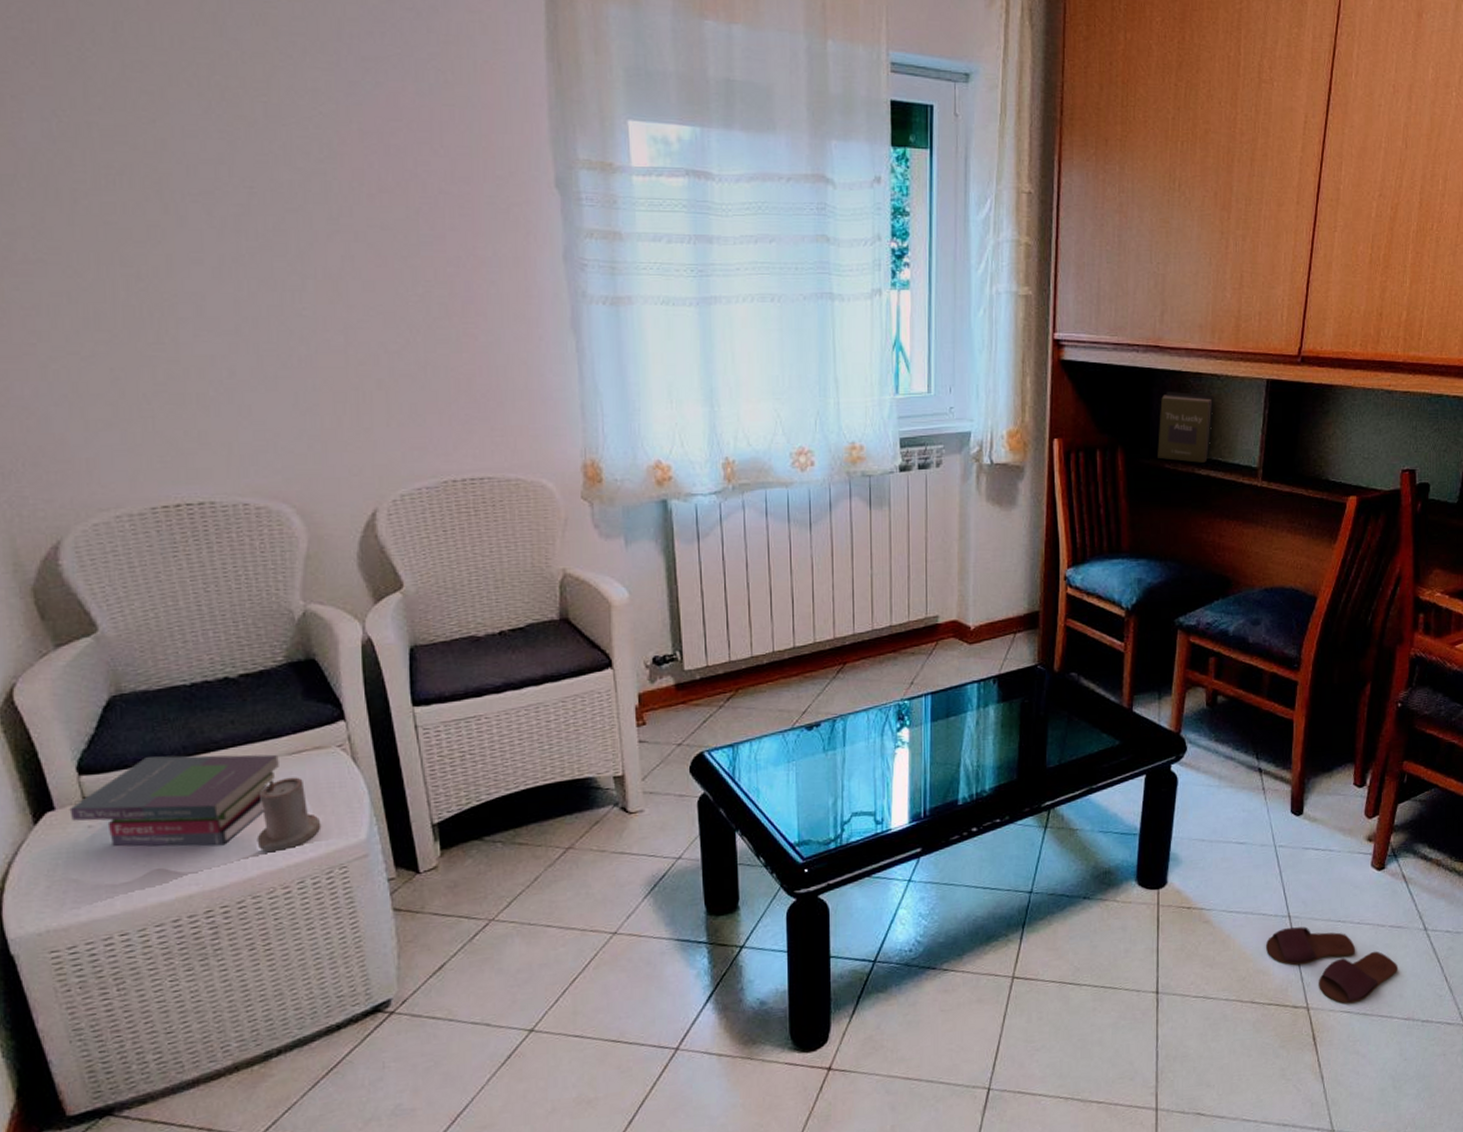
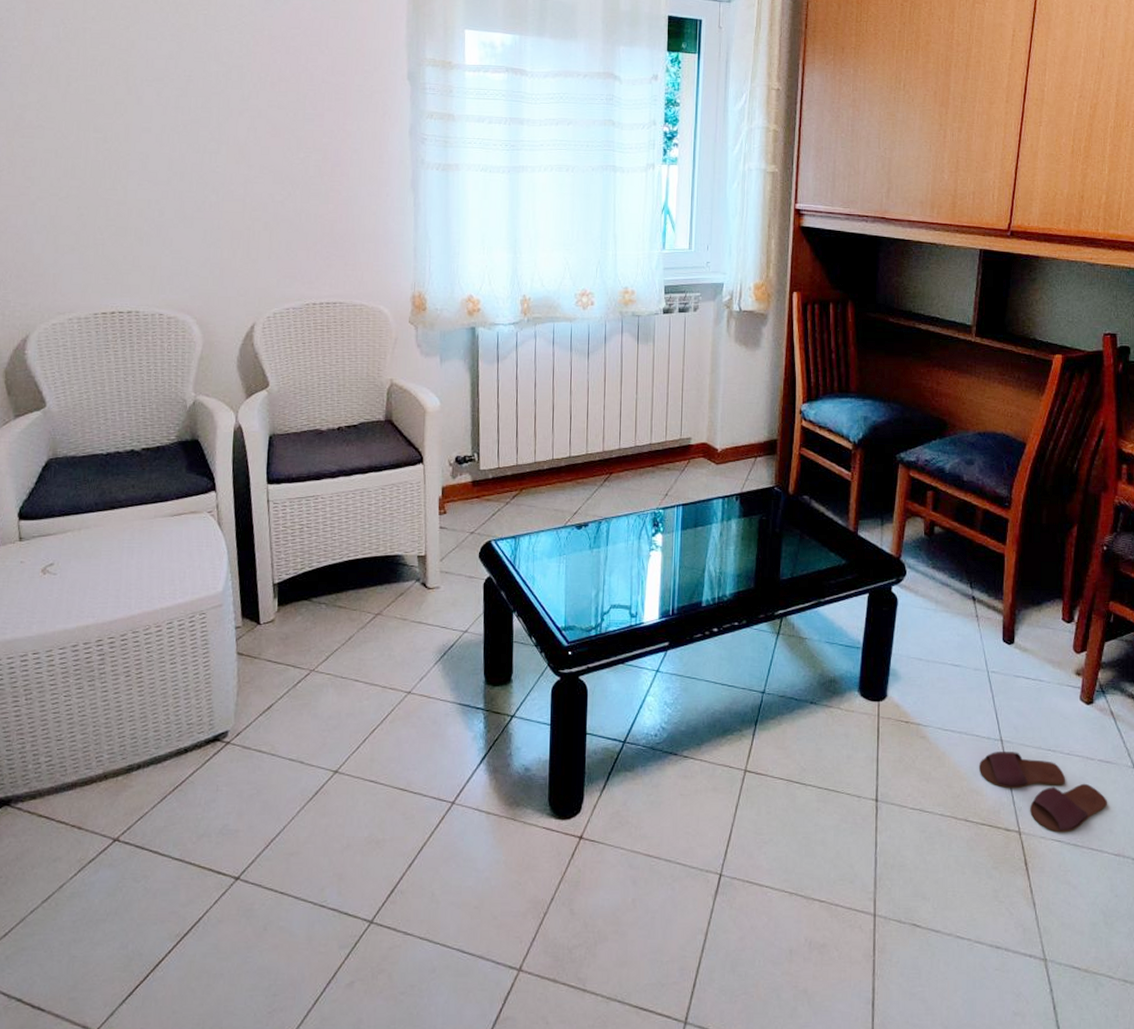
books: present [69,754,279,847] -> none [9,508,164,587]
candle: present [257,777,321,853] -> none [140,535,190,596]
books: present [1157,392,1214,463] -> none [883,256,933,319]

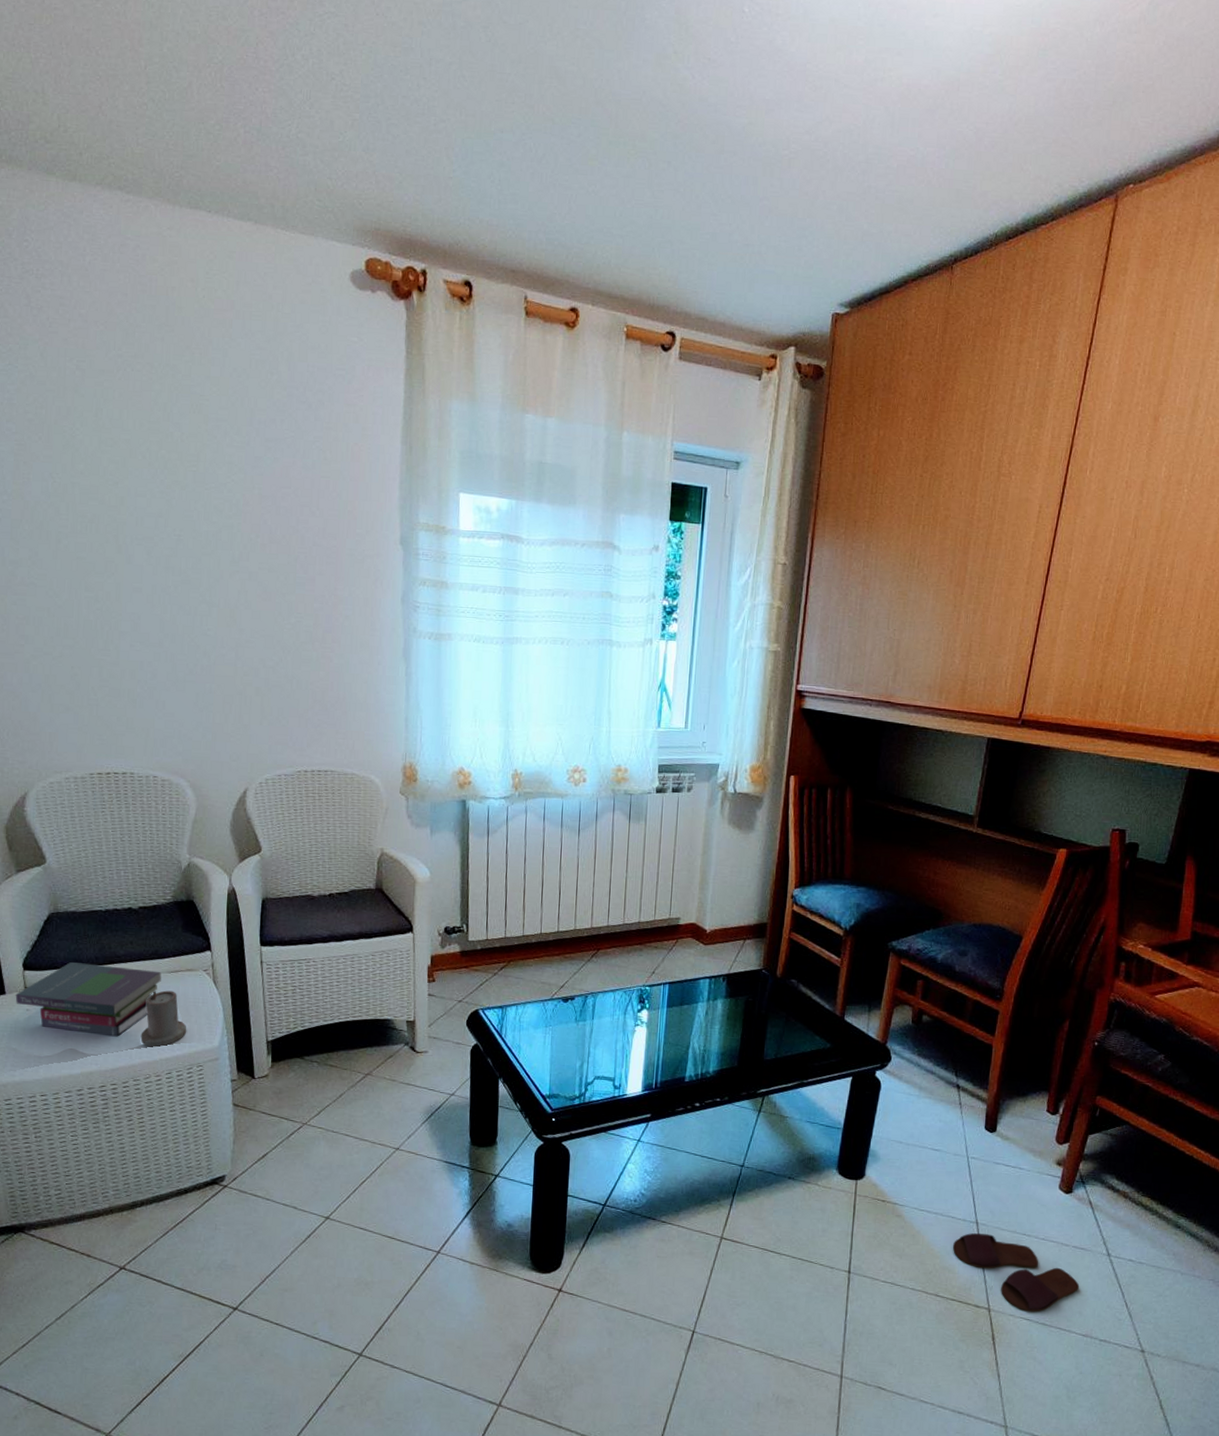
books: none [9,508,164,587] -> present [15,961,161,1037]
candle: none [140,535,190,596] -> present [140,990,187,1048]

